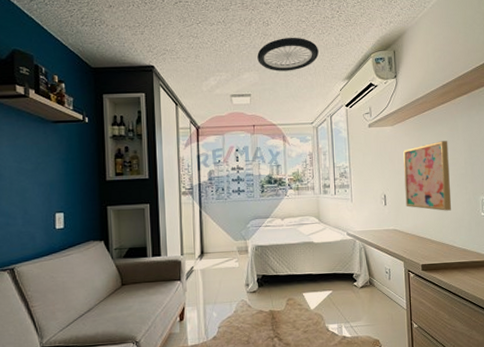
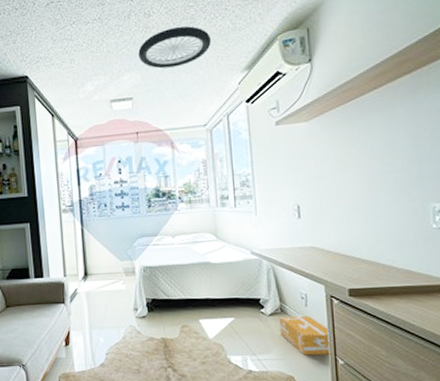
shoe box: none [368,287,408,322] -> present [279,315,332,356]
wall art: present [403,141,452,211] -> none [322,135,390,224]

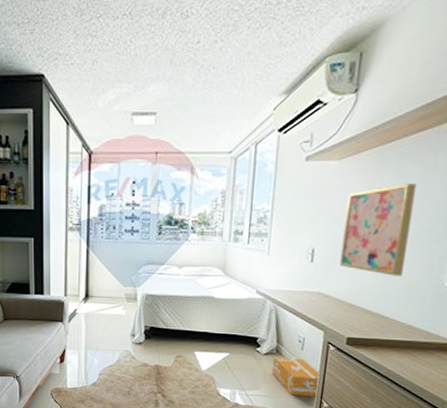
ceiling light: present [138,26,211,69] -> none [169,33,252,82]
wall art: none [322,135,390,224] -> present [339,183,417,276]

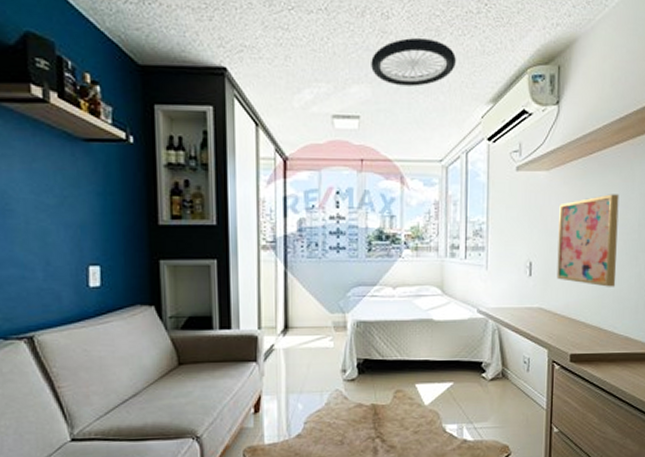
ceiling light: none [169,33,252,82] -> present [371,37,456,87]
shoe box: present [272,356,321,397] -> none [499,381,549,424]

